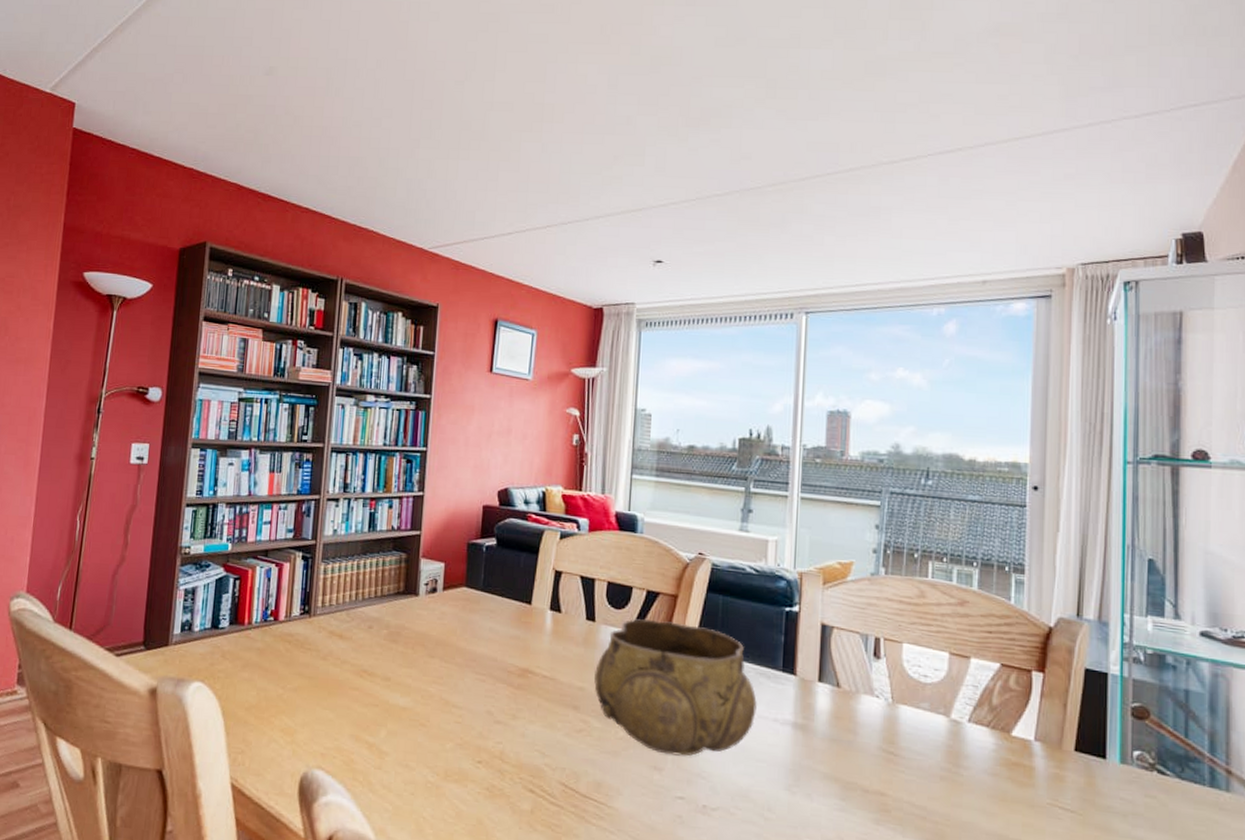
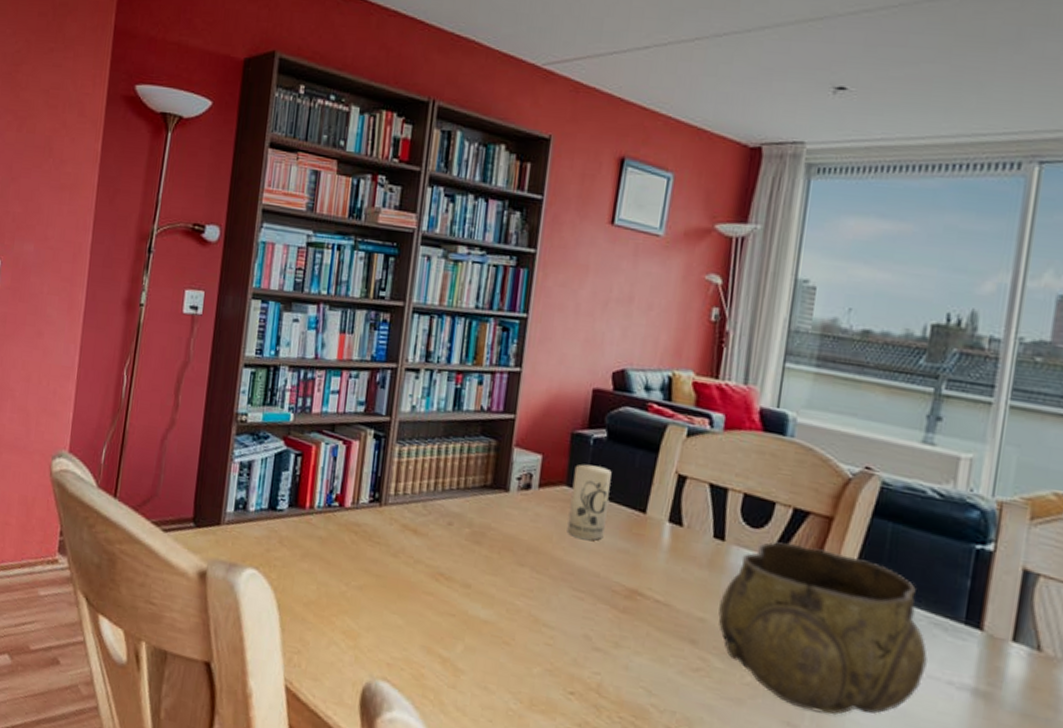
candle: none [468,568,502,631] -> present [567,464,612,541]

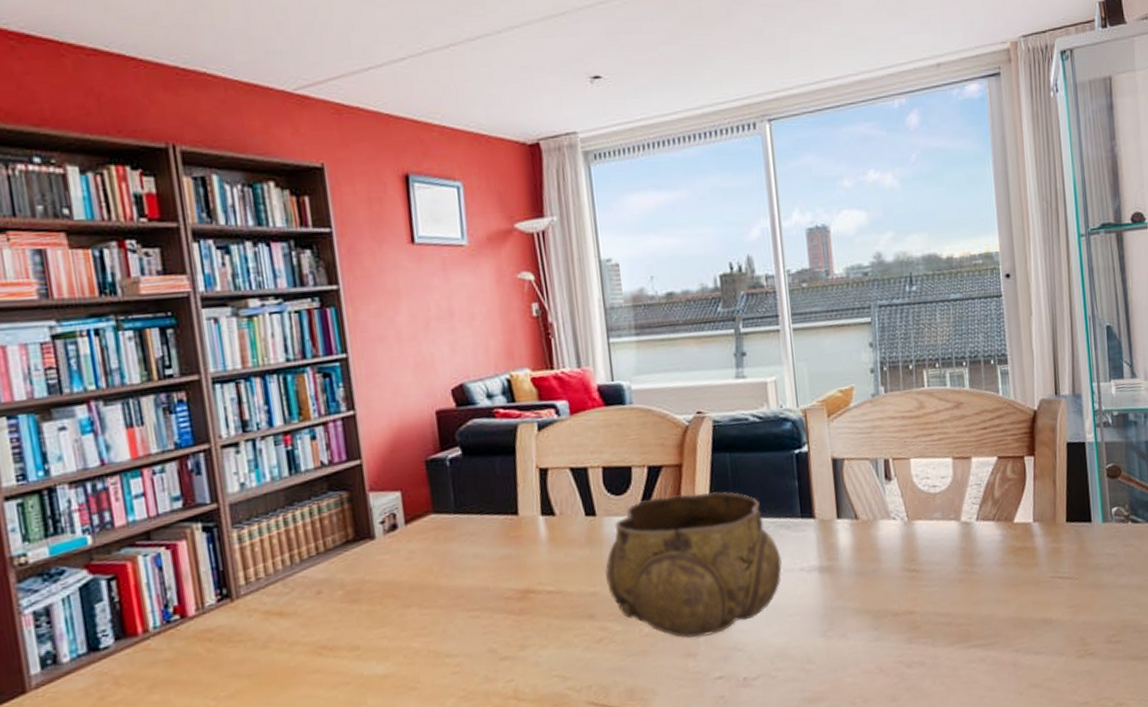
candle: present [567,464,612,541] -> none [437,483,484,561]

